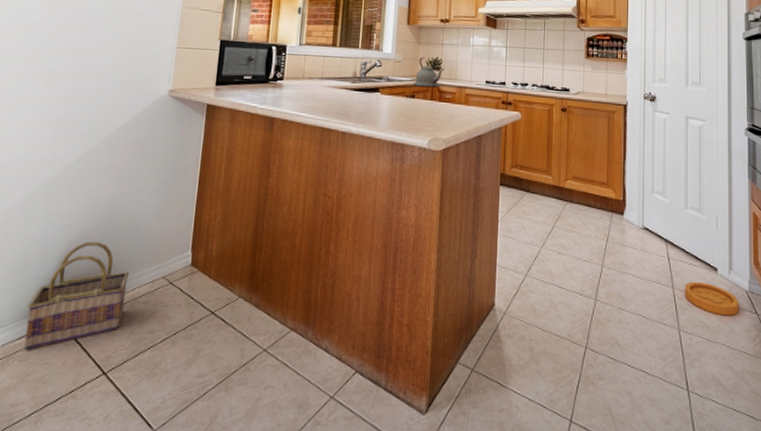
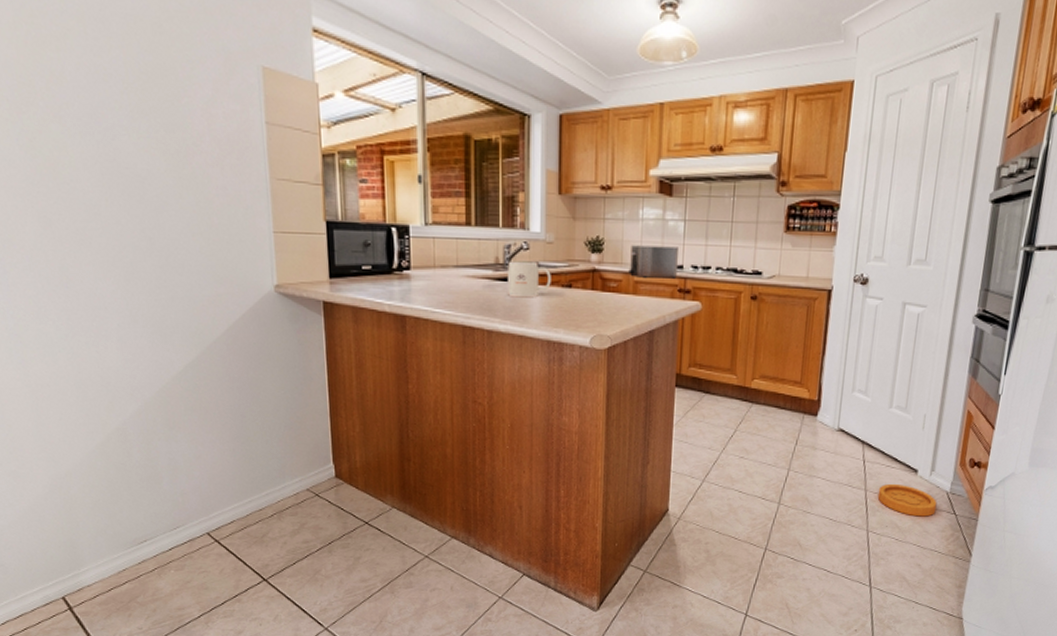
basket: present [24,242,130,350] -> none [169,456,272,560]
mug: none [361,75,398,106] -> present [506,261,551,298]
kettle: present [412,56,444,88] -> none [569,235,607,275]
toaster: none [461,65,503,93] -> present [628,245,680,279]

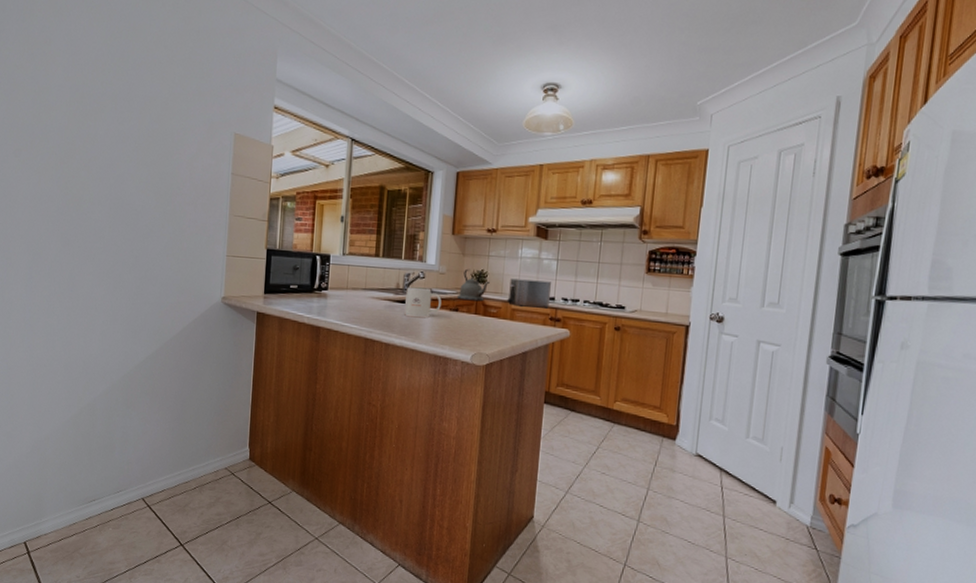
kettle: none [569,235,607,275] -> present [456,268,490,302]
pet bowl: present [877,483,937,517] -> none [736,511,797,549]

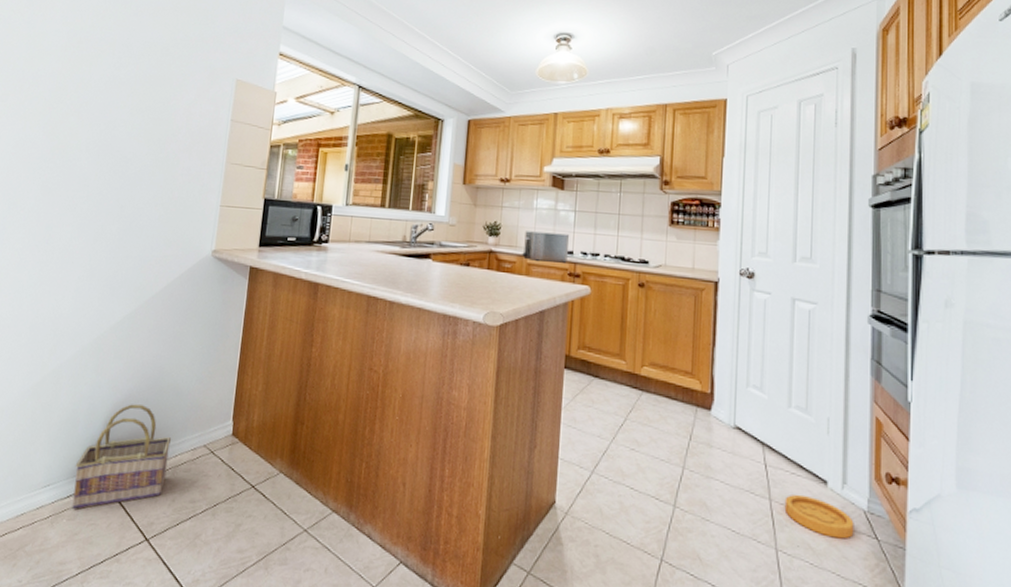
basket: none [115,433,197,520] -> present [72,404,172,510]
mug: present [404,287,442,319] -> none [411,239,452,274]
kettle: present [456,268,490,302] -> none [467,220,503,256]
pet bowl: none [736,511,797,549] -> present [784,494,854,539]

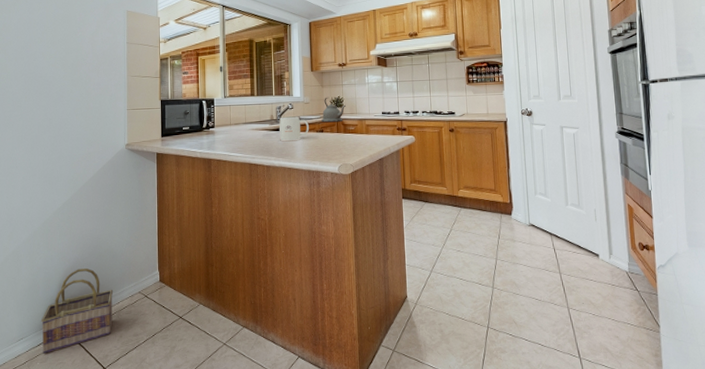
mug: none [411,239,452,274] -> present [279,116,309,142]
kettle: none [467,220,503,256] -> present [320,96,346,123]
toaster: present [522,231,570,263] -> none [361,99,396,123]
pet bowl: present [784,494,854,539] -> none [570,266,621,294]

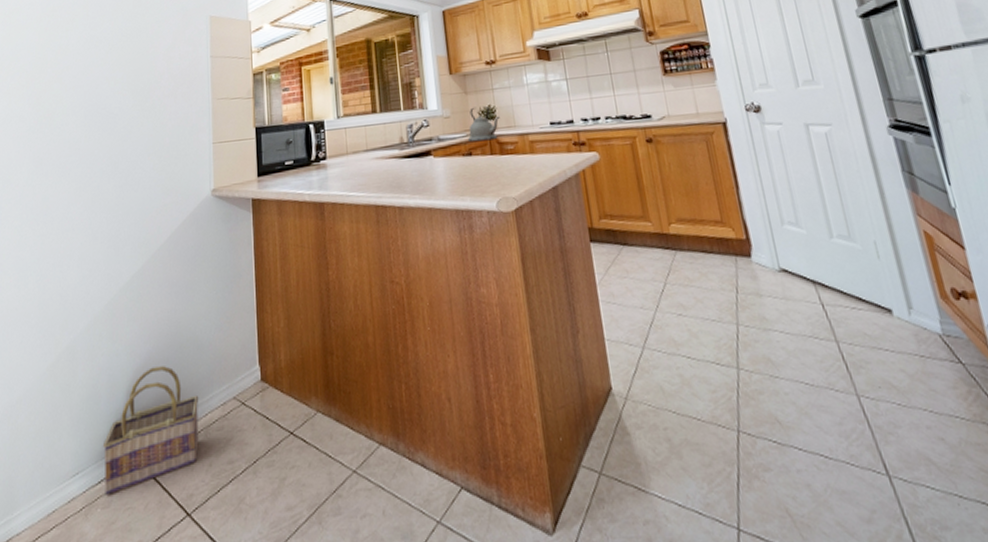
mug: present [279,116,309,142] -> none [411,136,453,173]

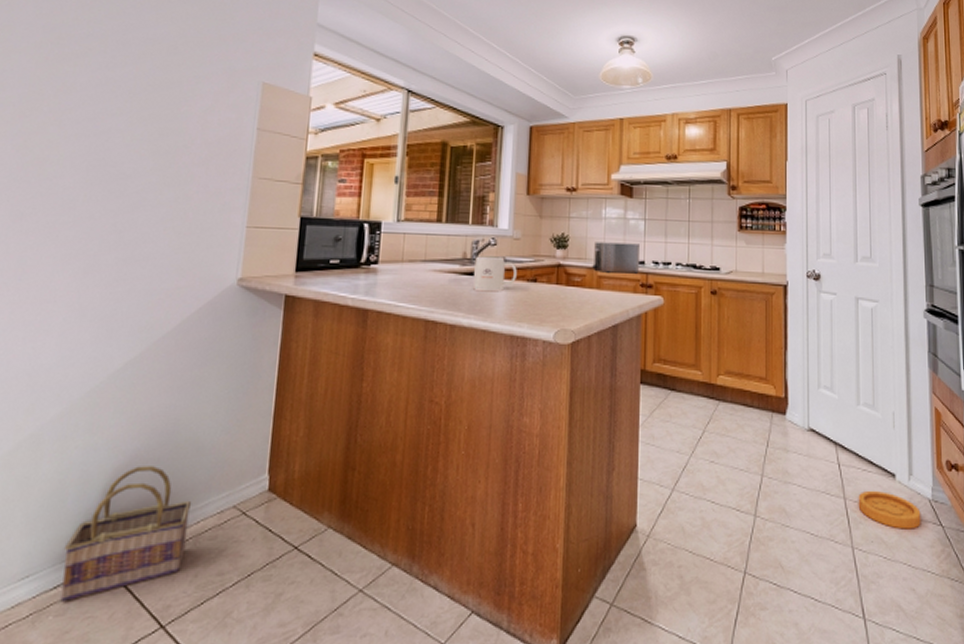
mug: none [411,136,453,173] -> present [473,256,517,292]
kettle: present [467,105,500,143] -> none [534,232,572,270]
toaster: none [521,104,569,138] -> present [592,242,641,274]
pet bowl: none [852,329,936,371] -> present [858,490,921,530]

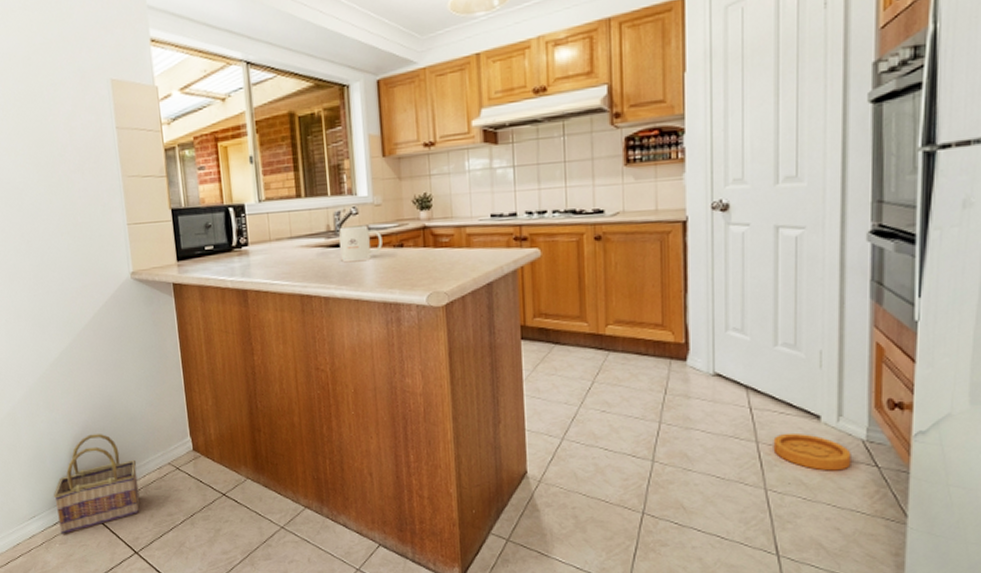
toaster: present [592,242,641,274] -> none [460,194,512,231]

